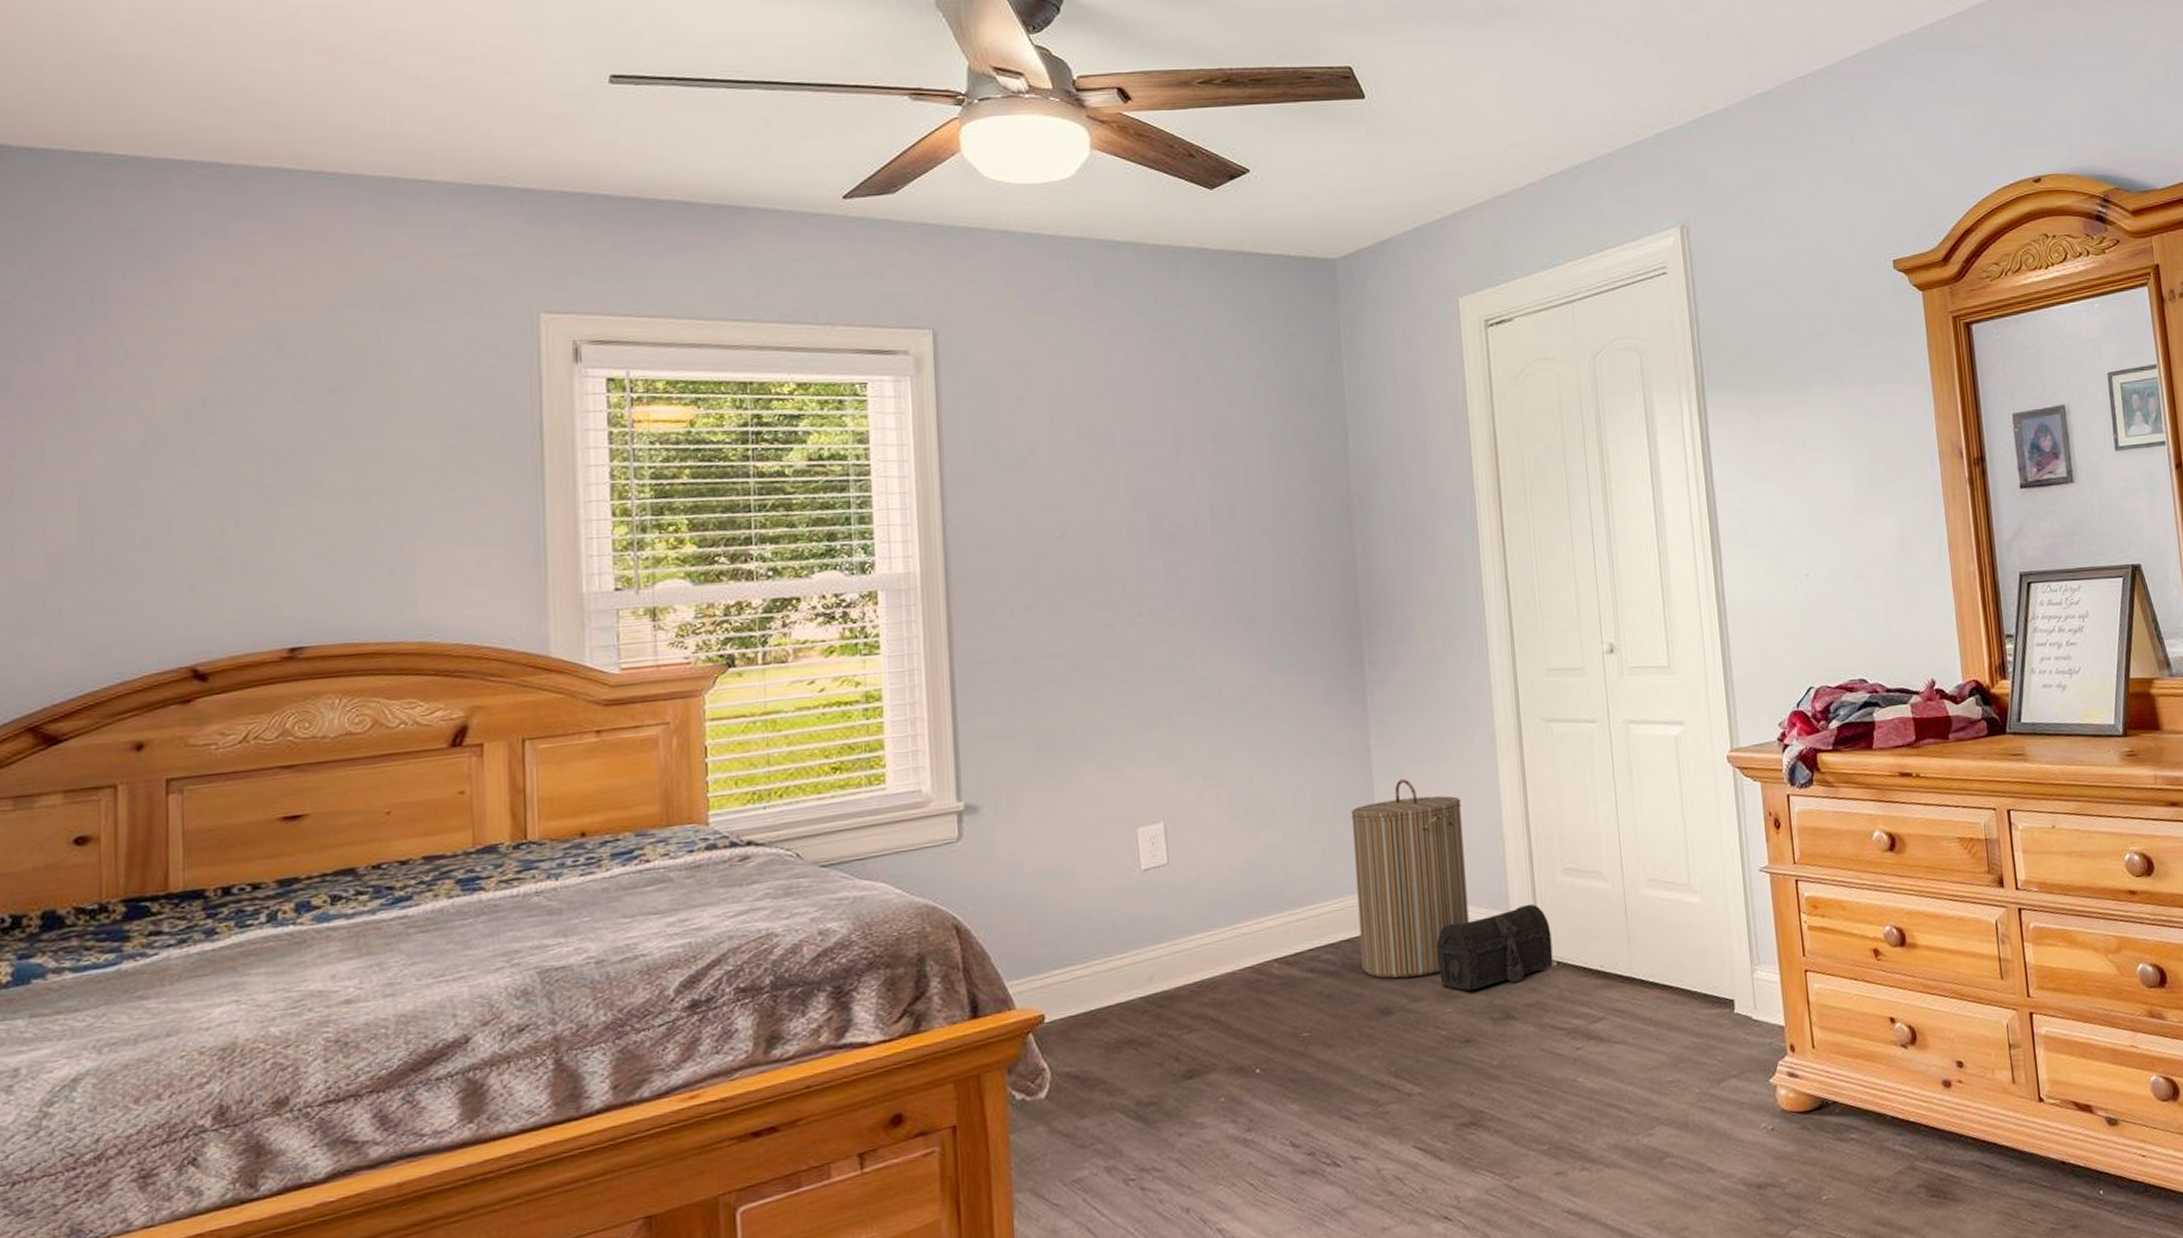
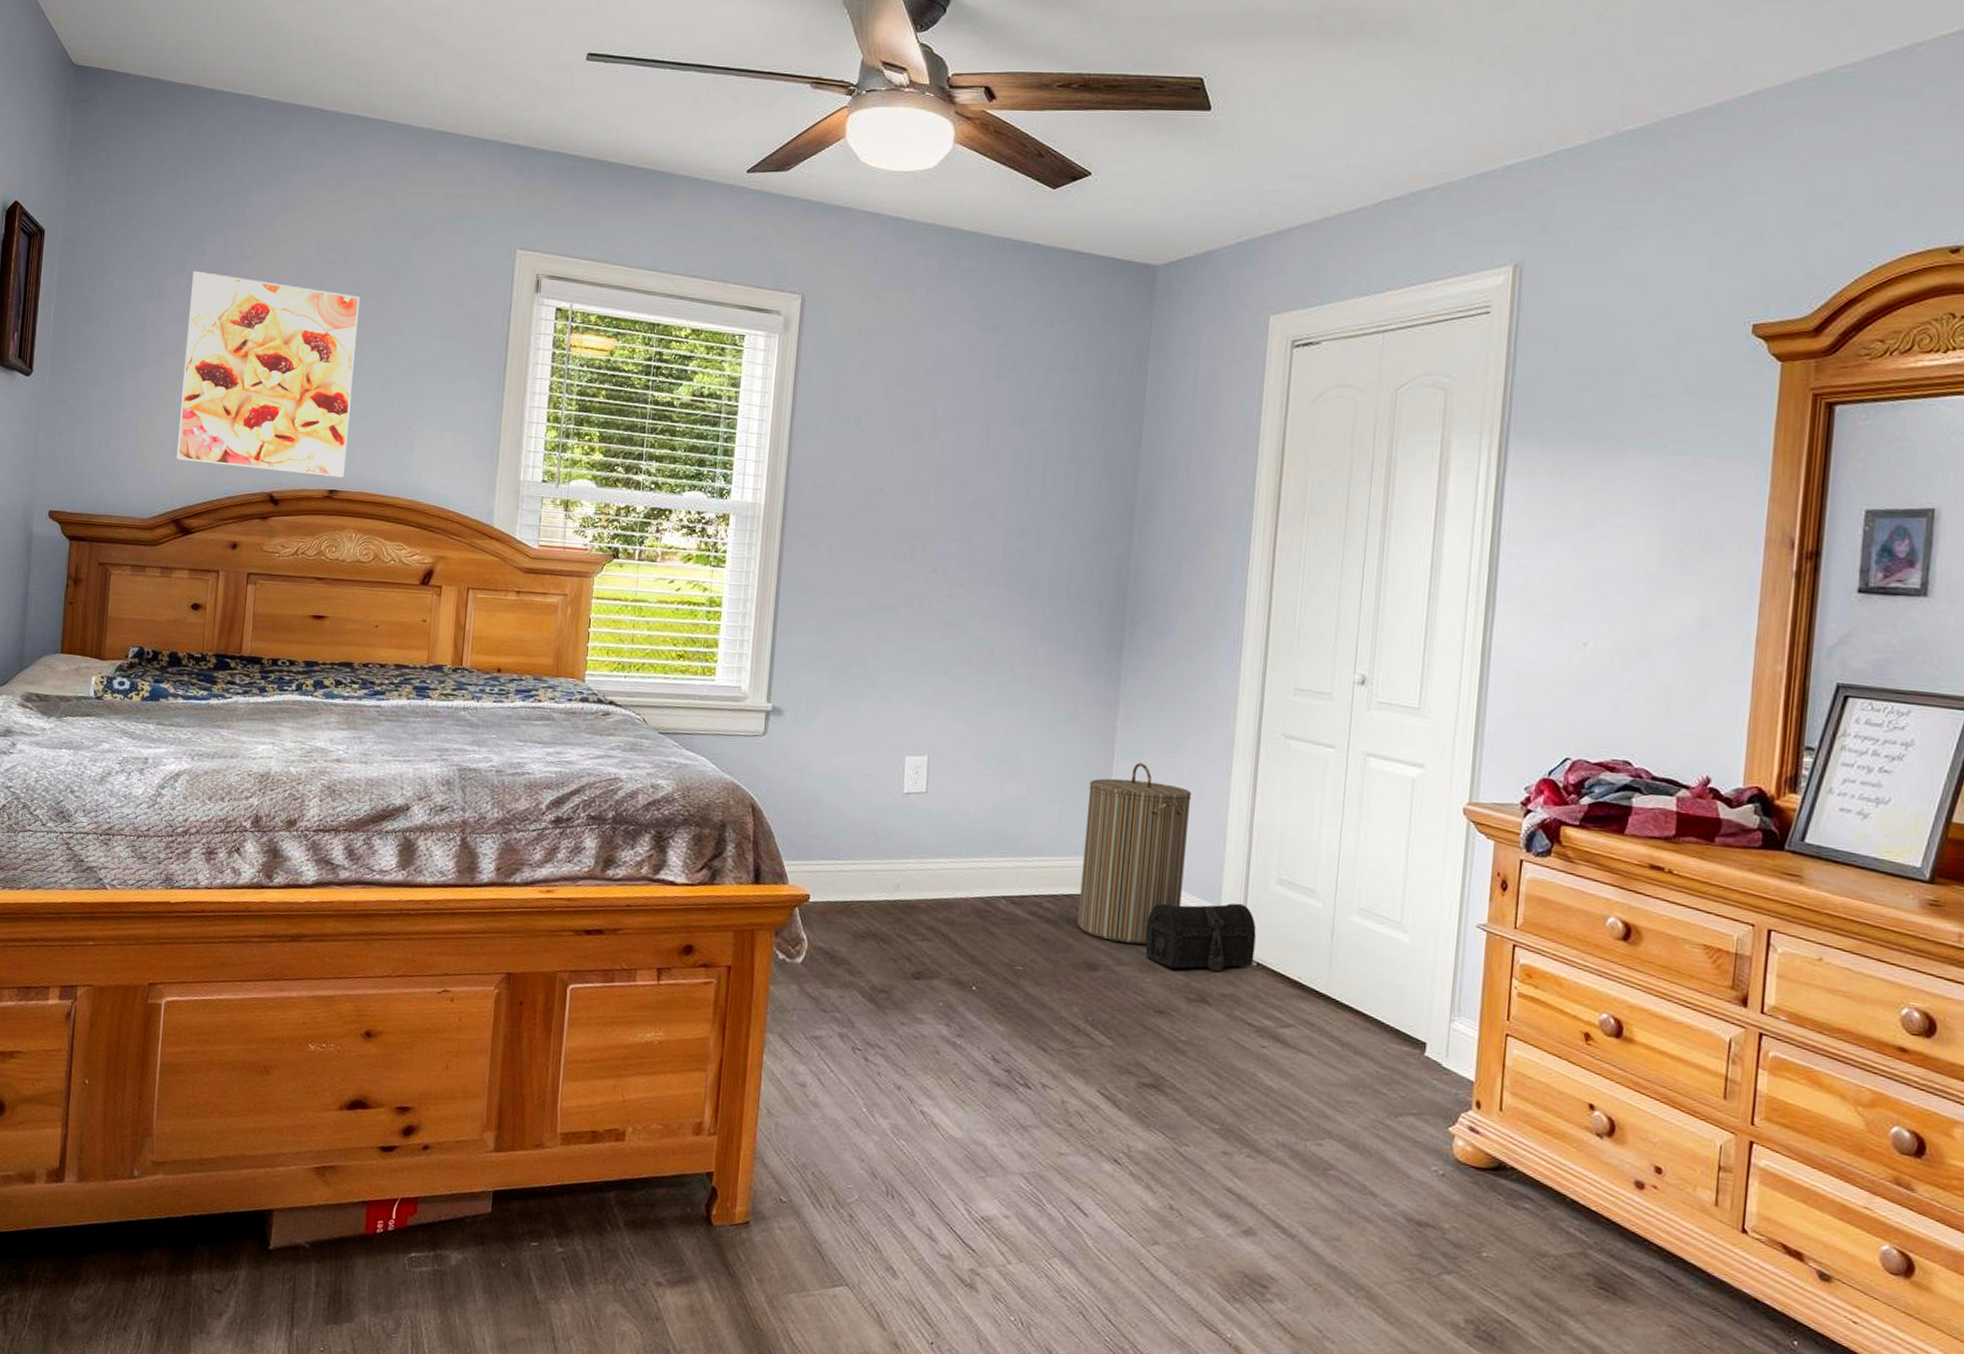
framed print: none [24,387,313,646] -> present [177,270,360,478]

